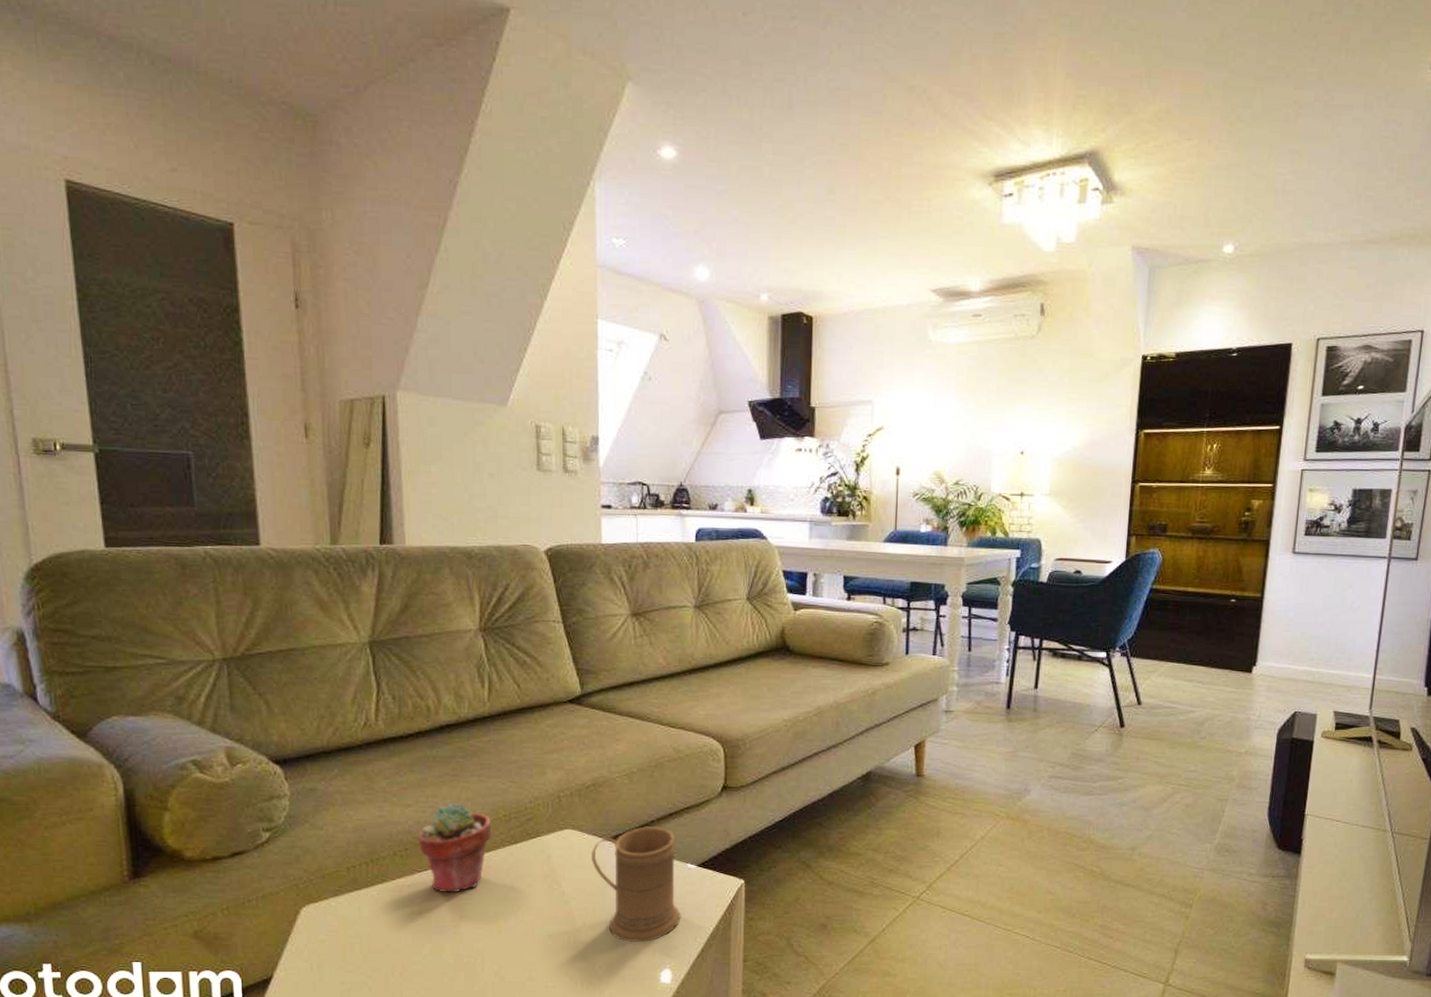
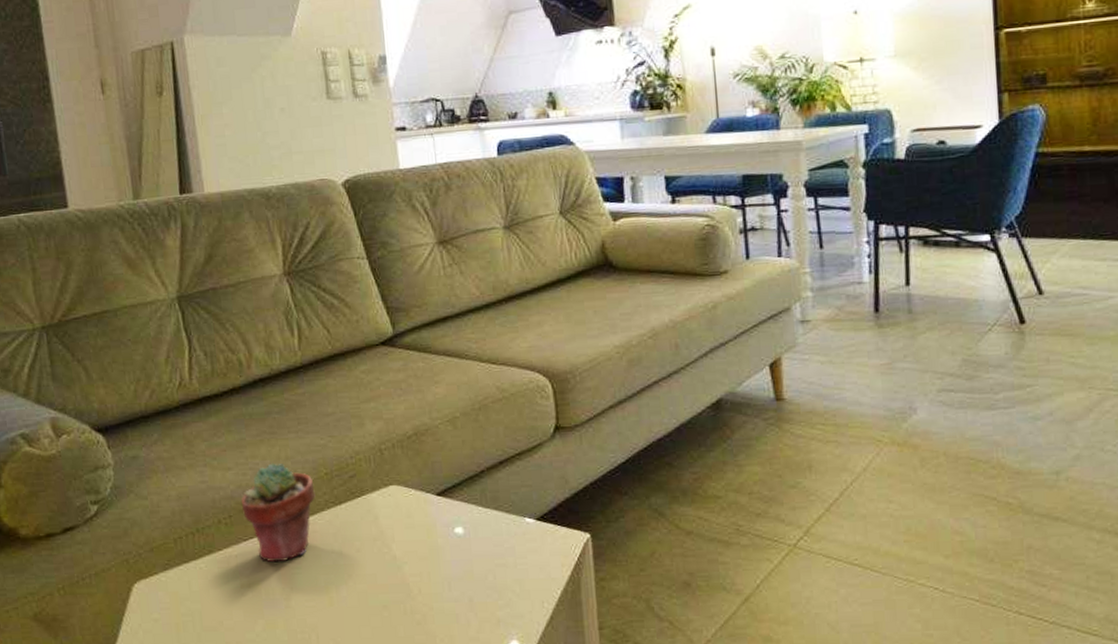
mug: present [592,826,681,942] -> none [420,477,524,610]

